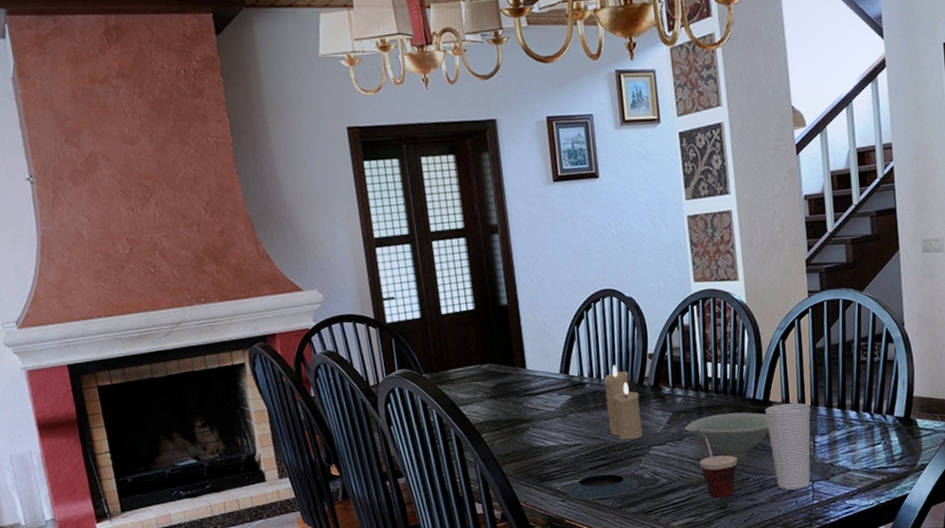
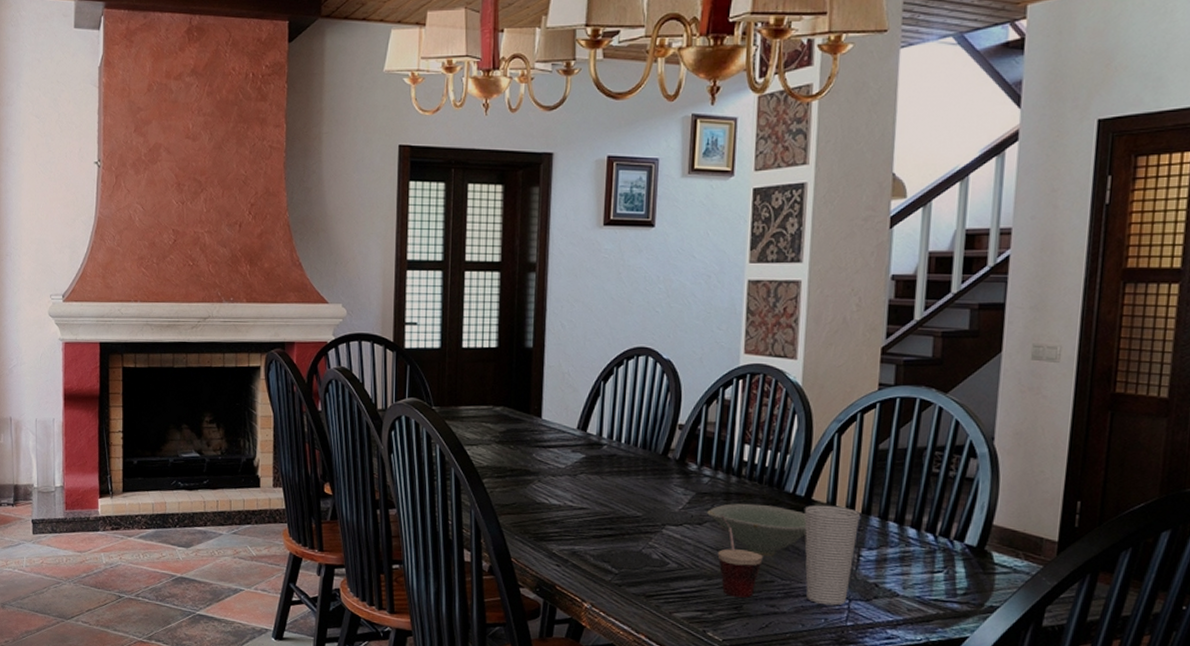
saucer: present [565,474,639,502] -> none [562,544,644,576]
candle: present [604,364,643,440] -> none [622,429,661,515]

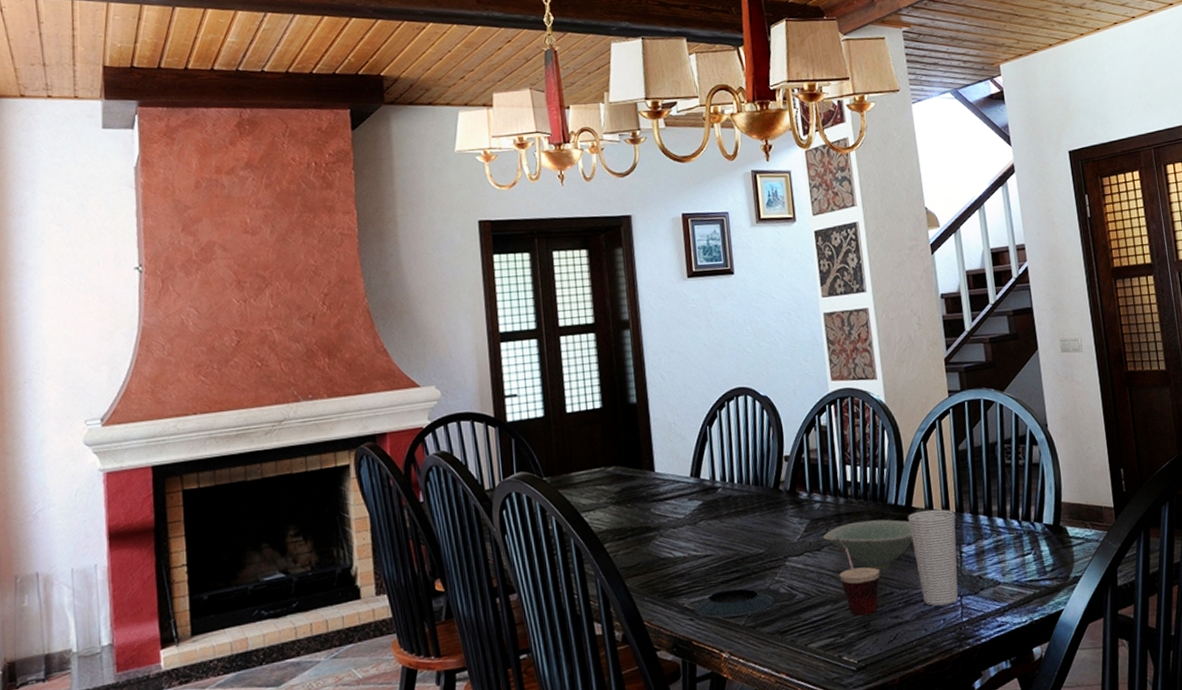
saucer: none [562,544,644,576] -> present [694,588,774,621]

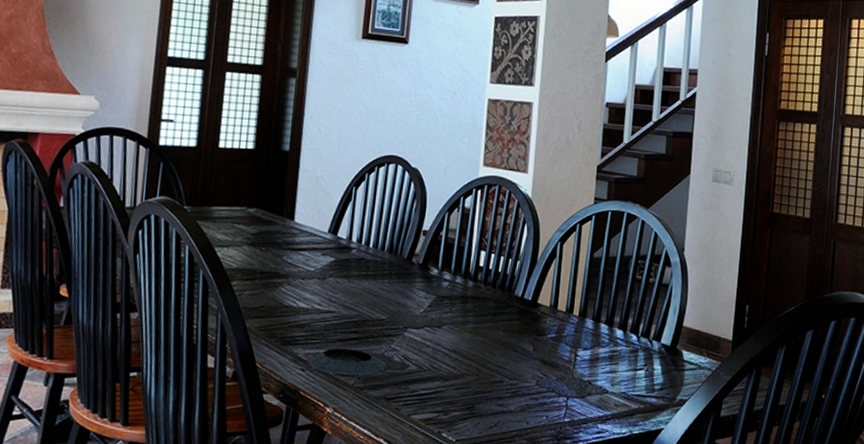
bowl: present [823,519,913,571] -> none [446,306,533,358]
cup: present [835,537,880,616] -> none [454,318,494,398]
cup: present [908,509,958,606] -> none [530,308,577,403]

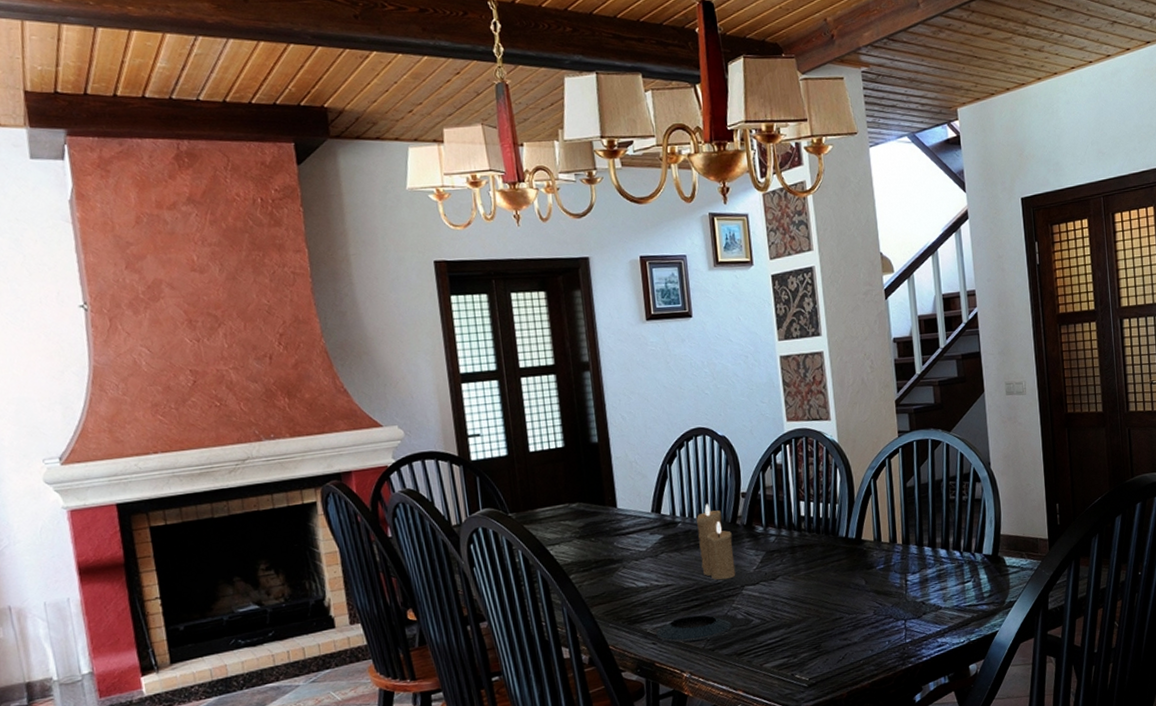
candle: none [367,234,405,318] -> present [696,503,736,580]

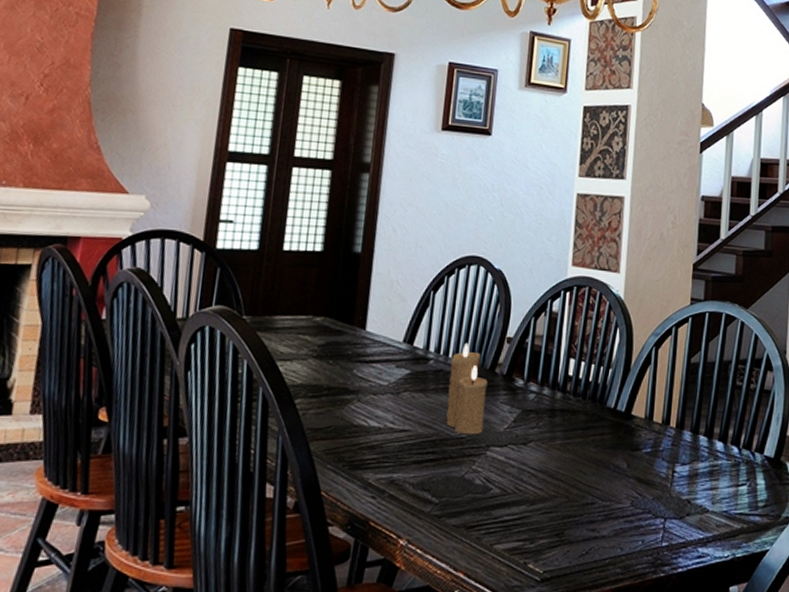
saucer: present [656,615,732,645] -> none [378,471,467,506]

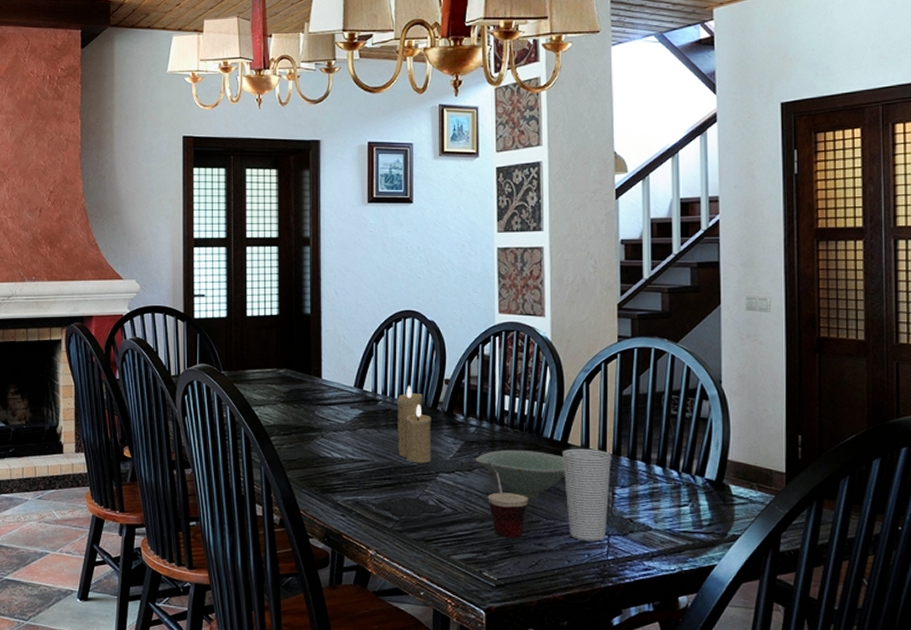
bowl: none [532,420,627,477] -> present [476,449,565,498]
cup: none [541,433,585,523] -> present [487,461,528,538]
cup: none [624,420,674,526] -> present [563,448,611,542]

